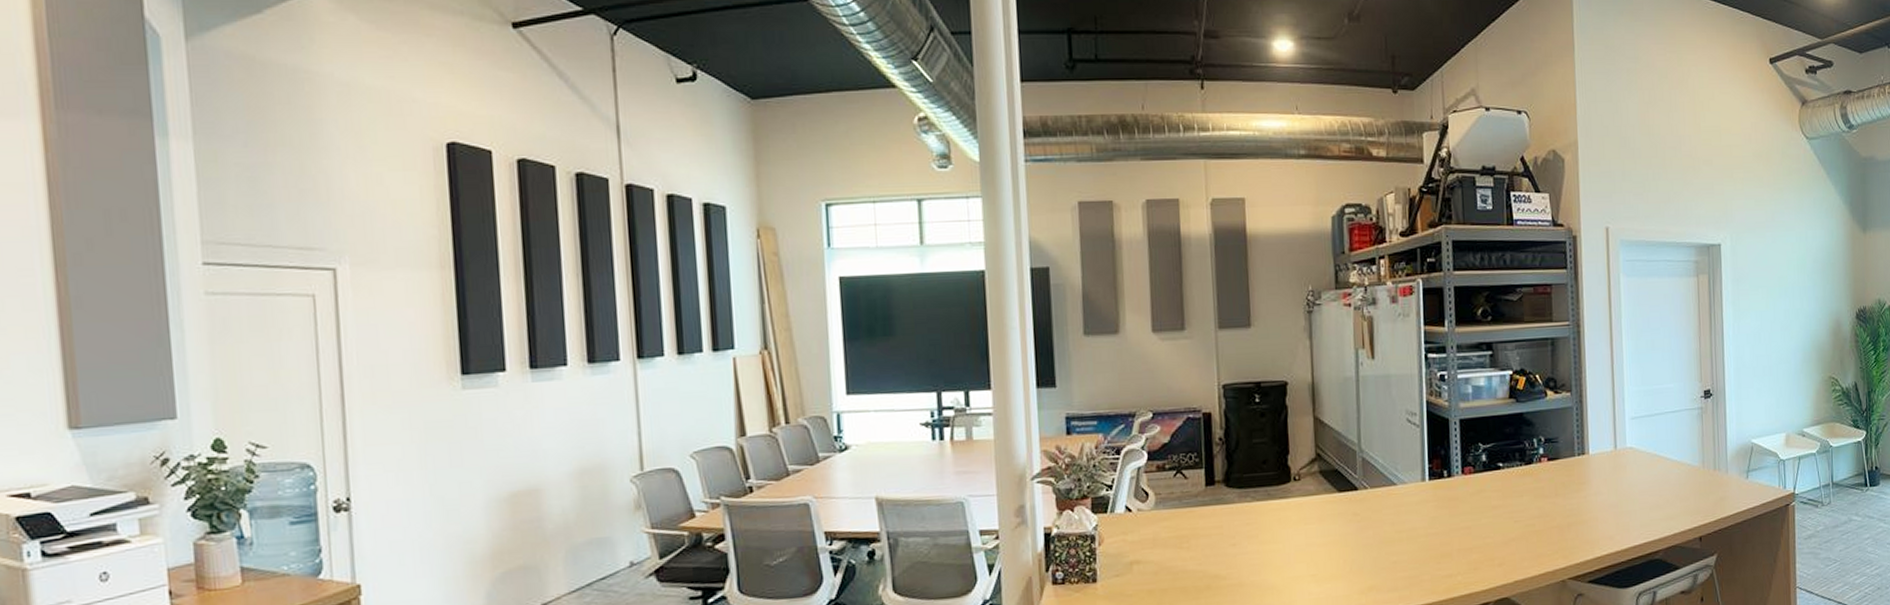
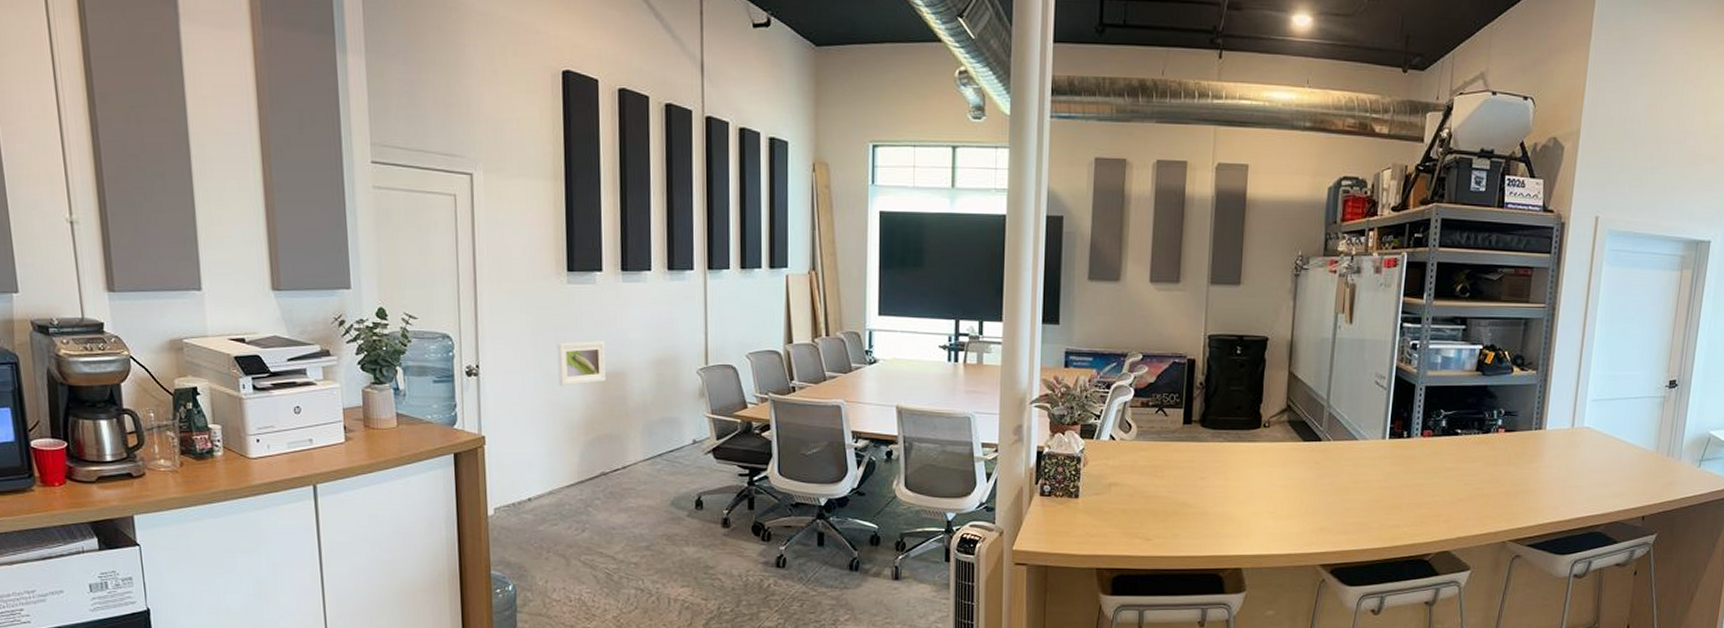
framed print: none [451,454,516,513] -> present [557,341,606,386]

